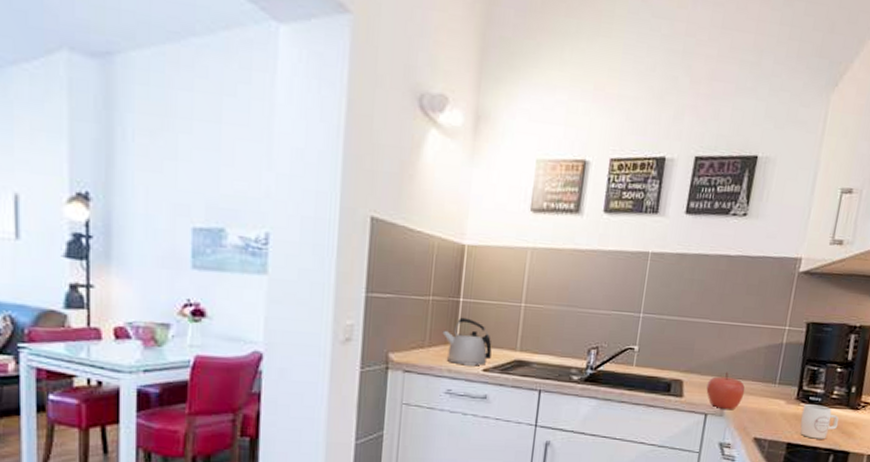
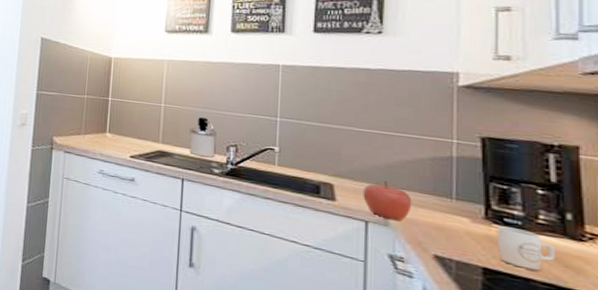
kettle: present [442,317,492,368] -> none [95,112,137,154]
soap dispenser: none [549,318,579,364] -> present [189,117,217,158]

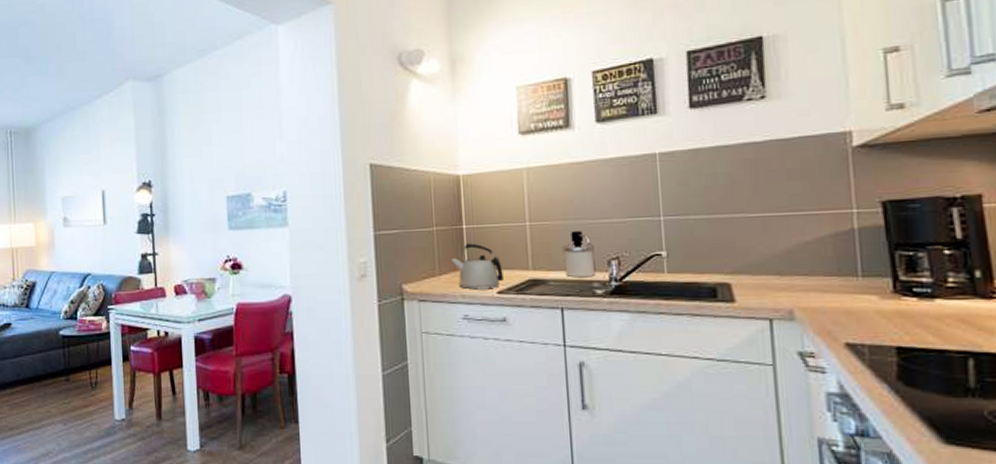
kettle: none [95,112,137,154] -> present [450,243,503,291]
fruit: present [363,180,412,221] -> none [763,268,817,313]
mug: present [496,225,556,271] -> none [906,297,969,340]

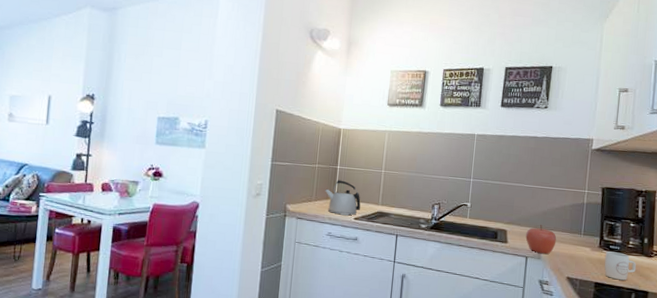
soap dispenser: present [562,231,596,278] -> none [403,181,425,215]
fruit: none [763,268,817,313] -> present [525,224,557,254]
mug: none [906,297,969,340] -> present [604,251,637,281]

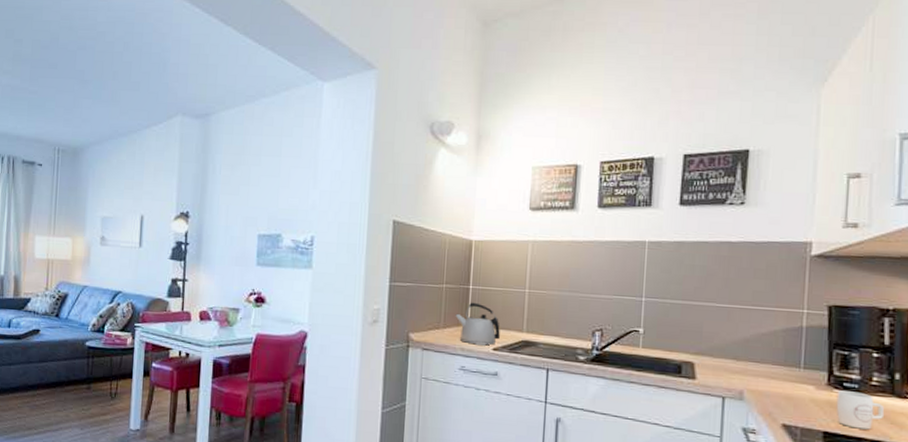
fruit: present [525,224,557,254] -> none [721,355,765,394]

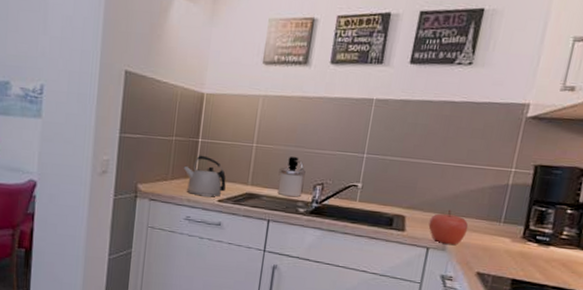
soap dispenser: none [554,302,582,345] -> present [277,157,306,198]
fruit: none [721,355,765,394] -> present [428,209,469,245]
mug: present [836,390,885,430] -> none [526,243,569,278]

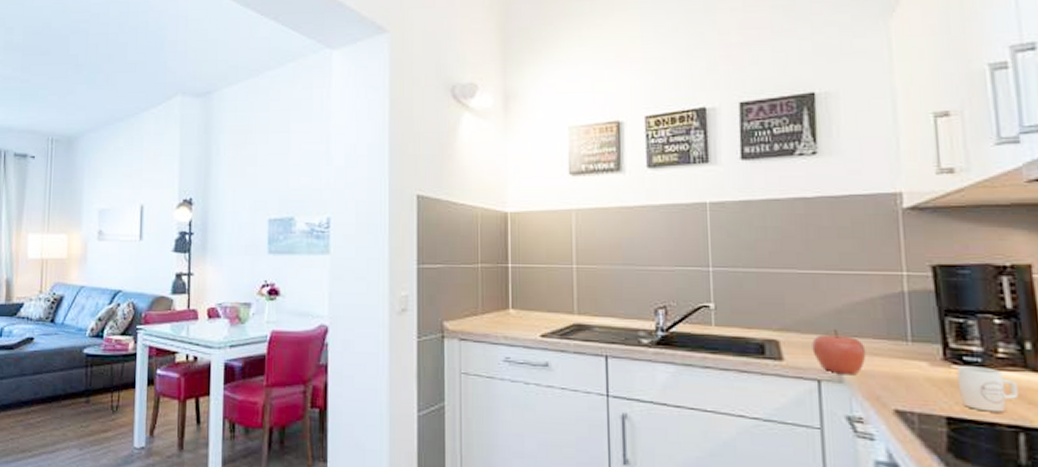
kettle: present [183,155,226,198] -> none [494,283,547,333]
soap dispenser: present [277,157,306,198] -> none [609,277,642,326]
mug: none [526,243,569,278] -> present [956,366,1020,413]

